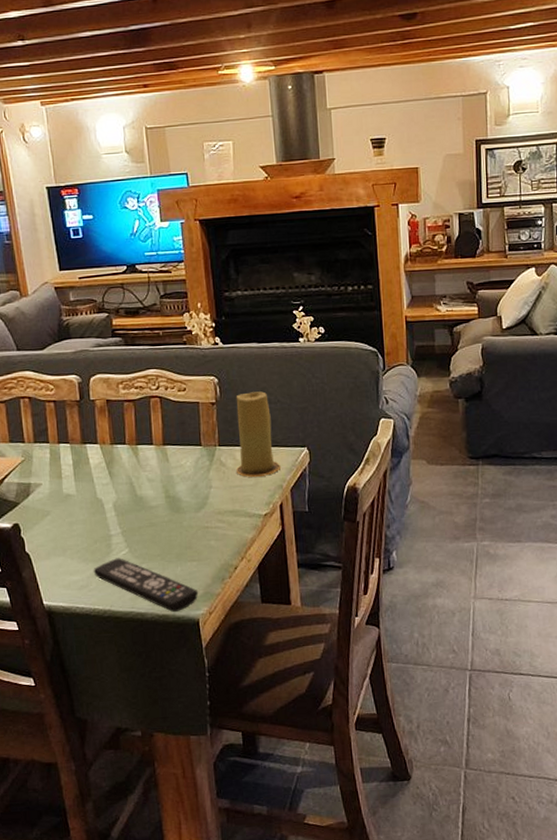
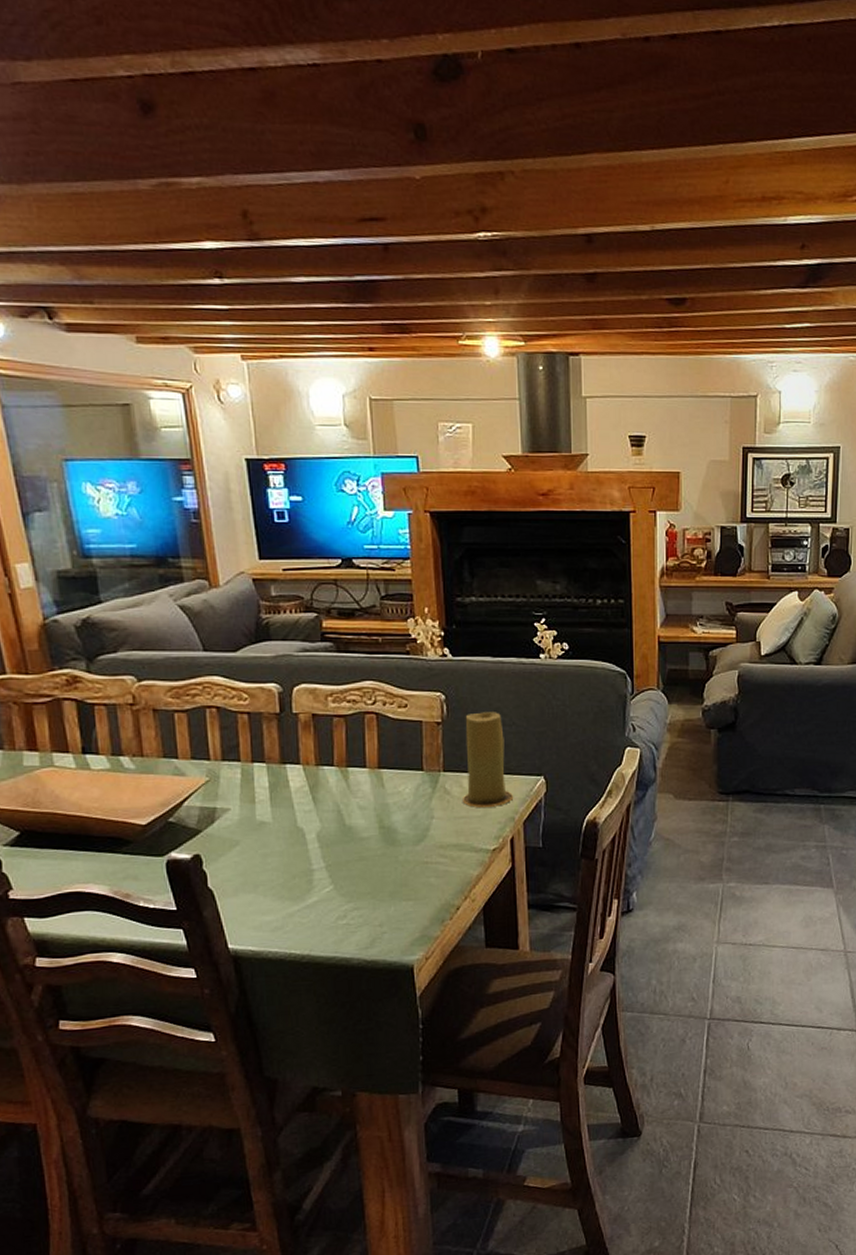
remote control: present [93,558,199,613] -> none [290,895,414,958]

